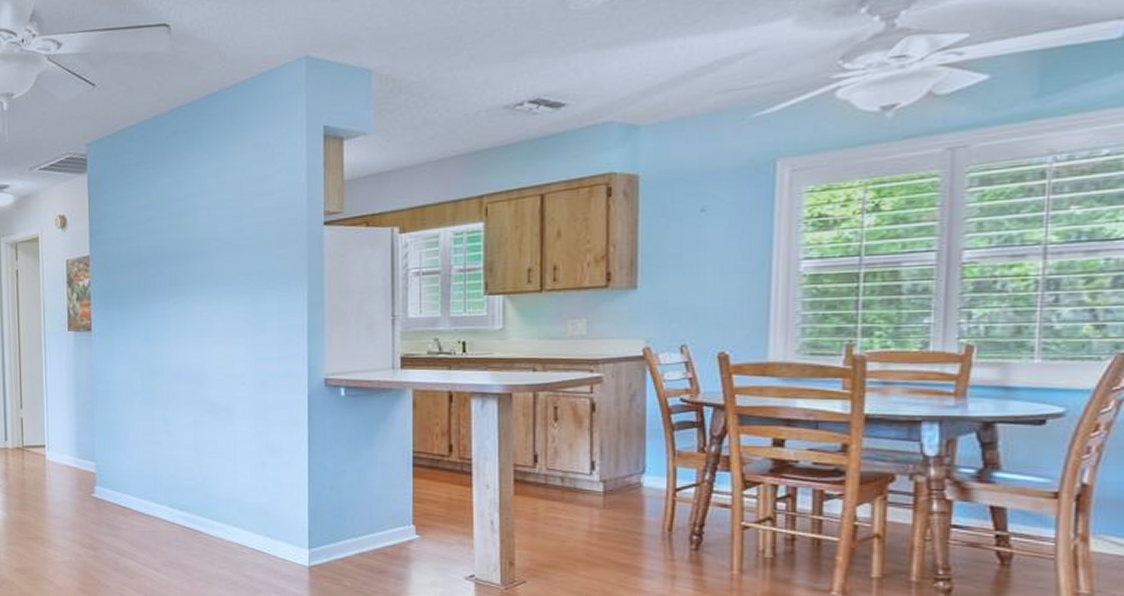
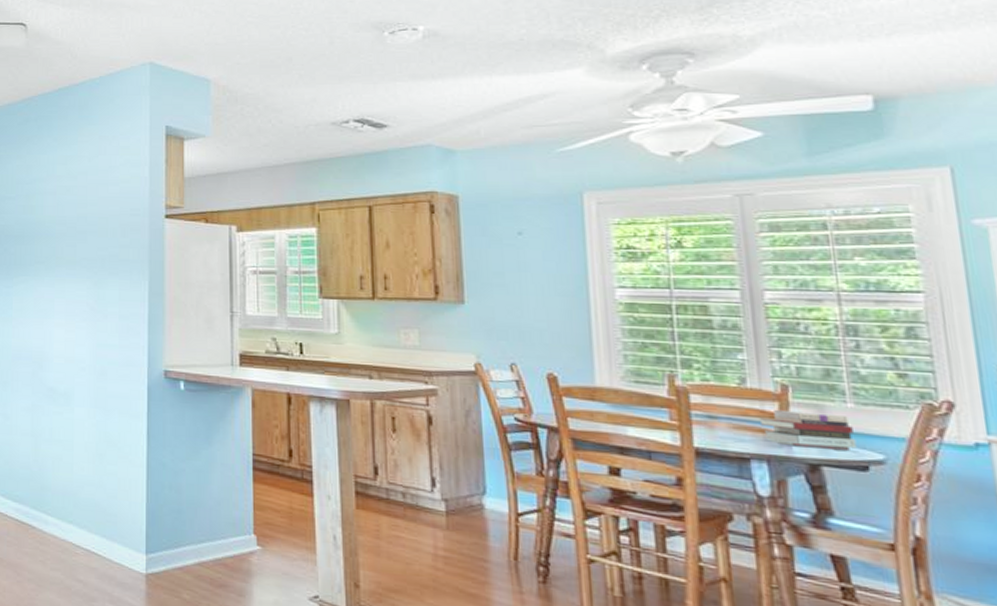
books: none [936,370,1037,407] -> present [759,409,857,452]

